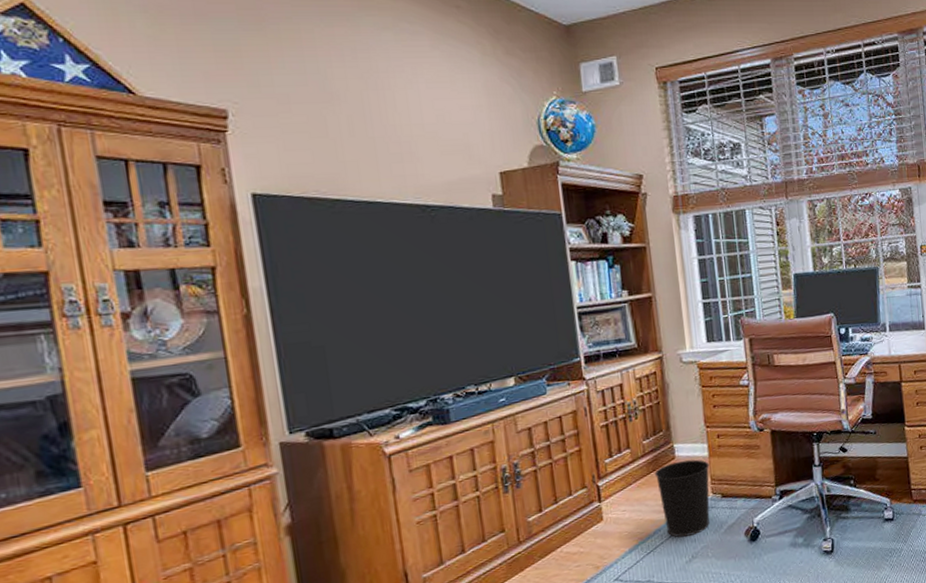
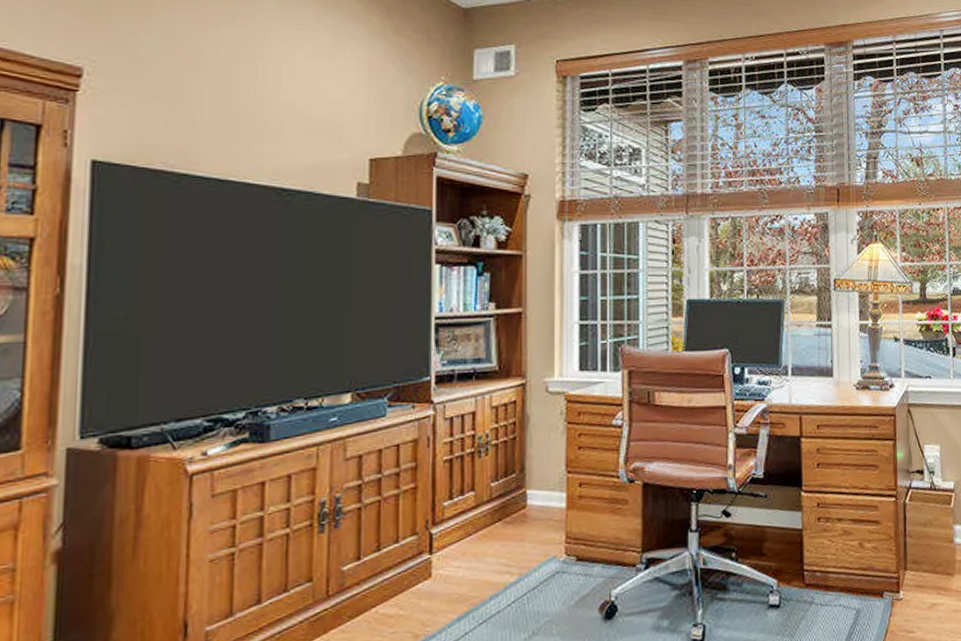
wastebasket: present [654,459,710,538] -> none [500,510,566,607]

